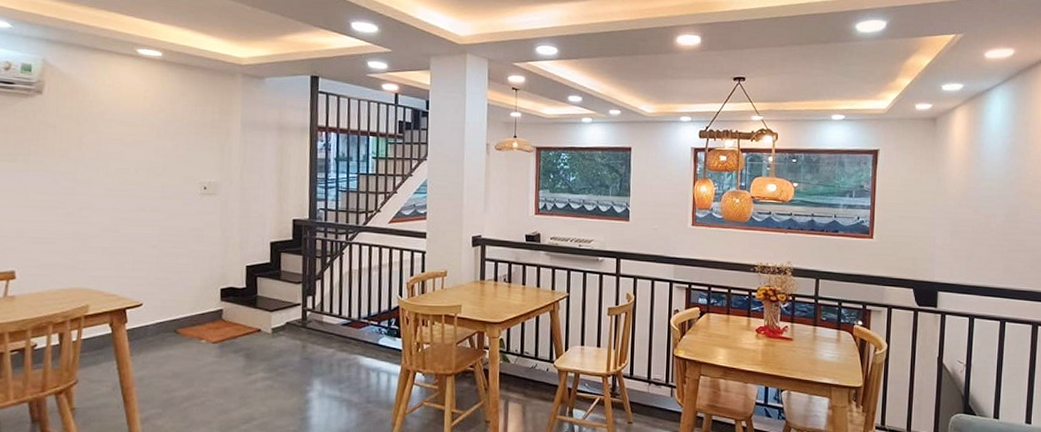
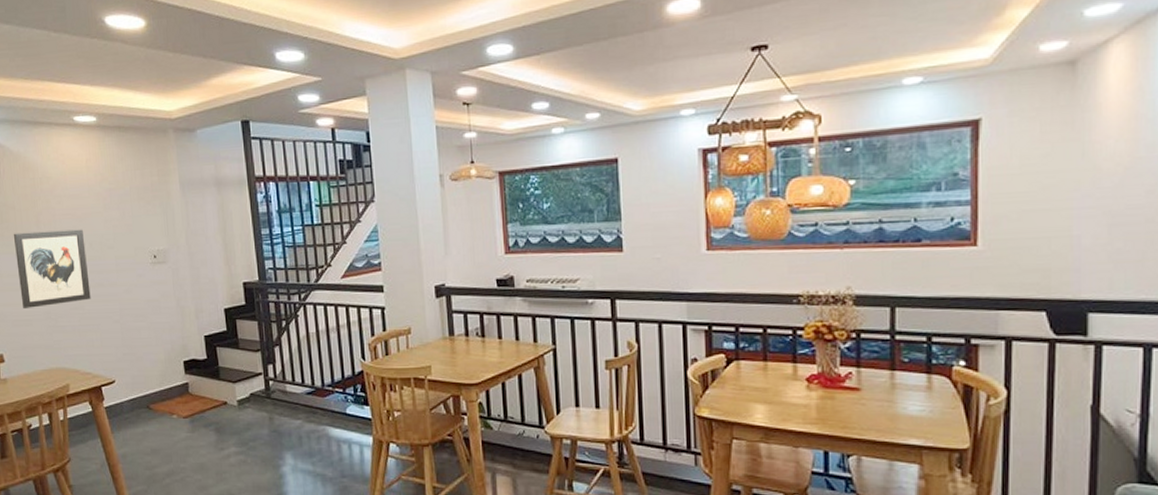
wall art: none [47,151,131,227] -> present [13,229,91,308]

